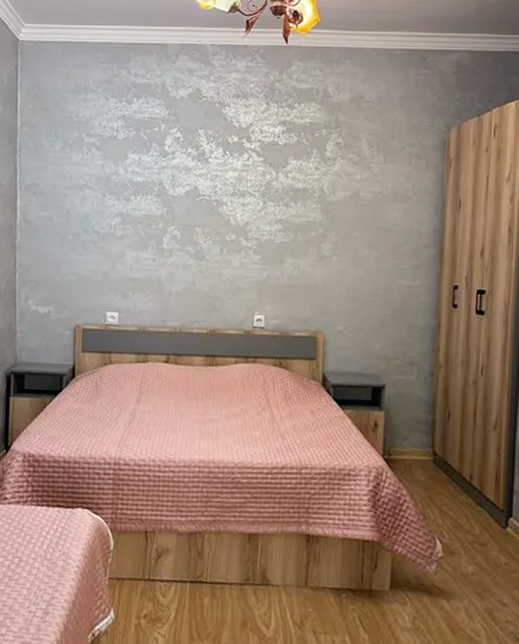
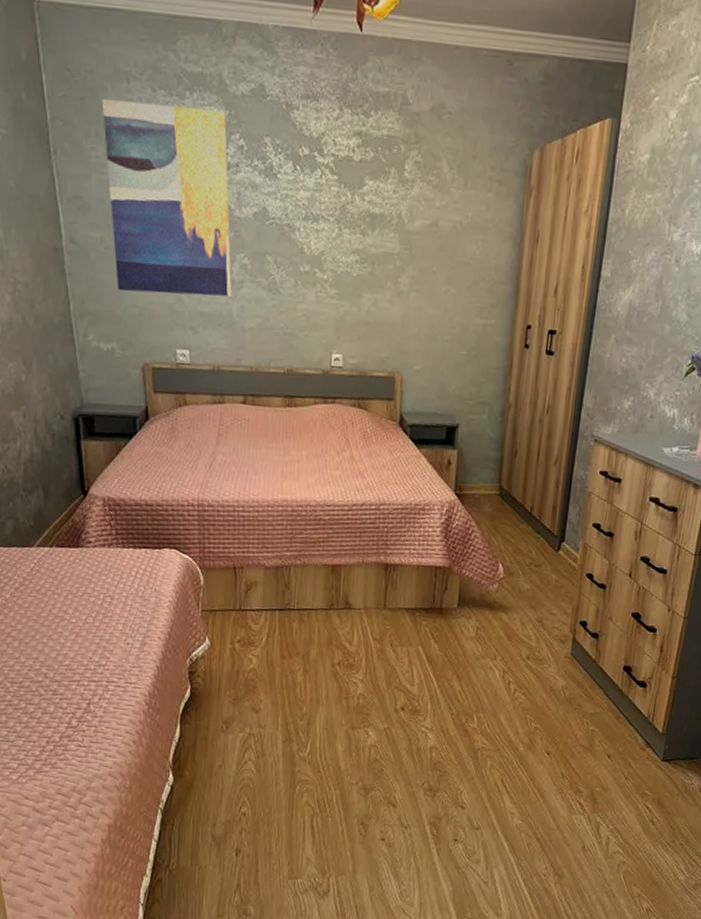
wall art: none [59,108,166,264] -> present [101,99,232,297]

